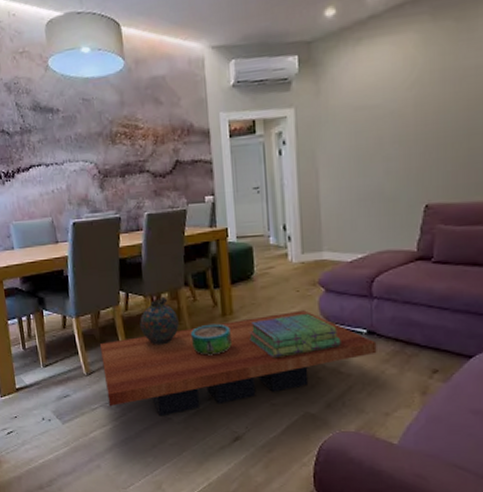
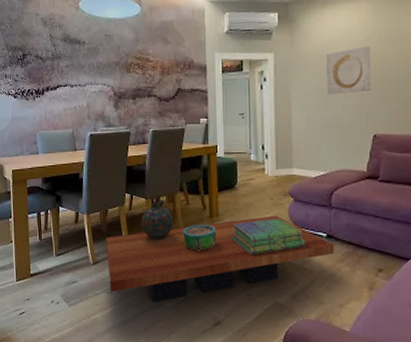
wall art: none [362,90,421,158] -> present [327,46,371,95]

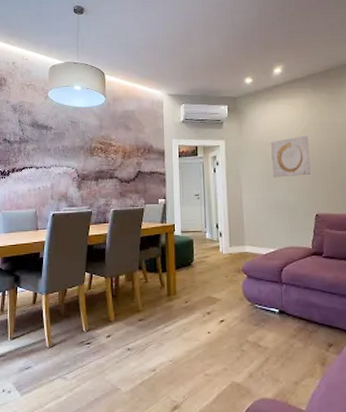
coffee table: present [106,216,334,302] -> none [64,292,287,387]
snuff bottle: present [141,199,174,241] -> none [100,278,132,320]
decorative bowl: present [182,224,216,251] -> none [141,302,174,330]
stack of books: present [231,218,306,255] -> none [188,295,260,333]

